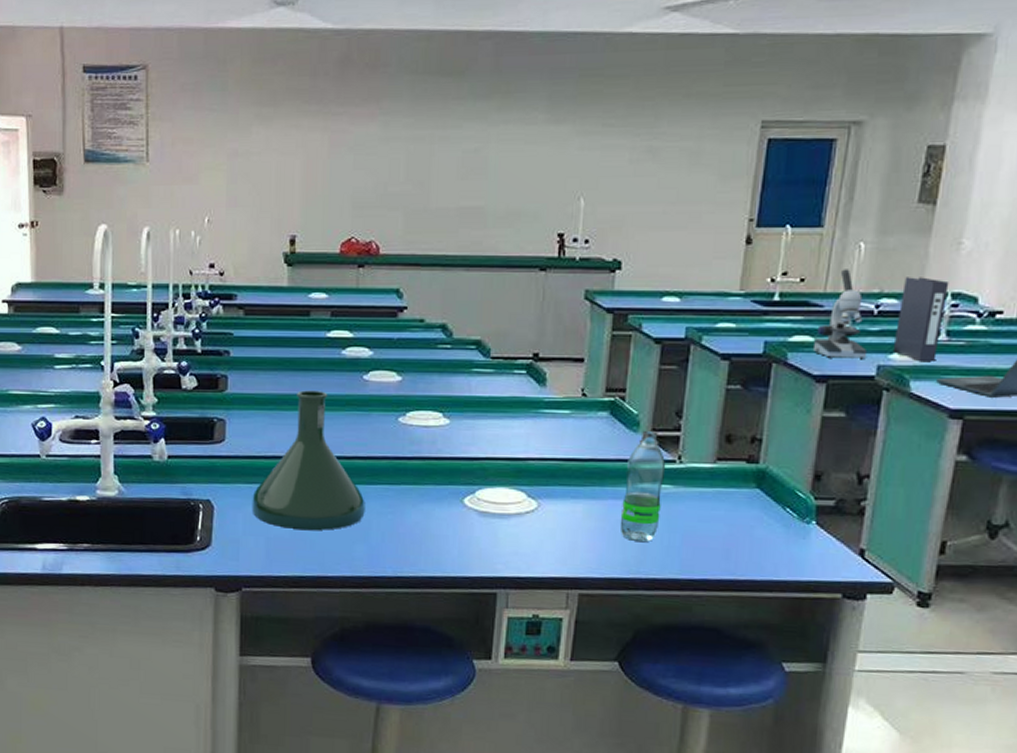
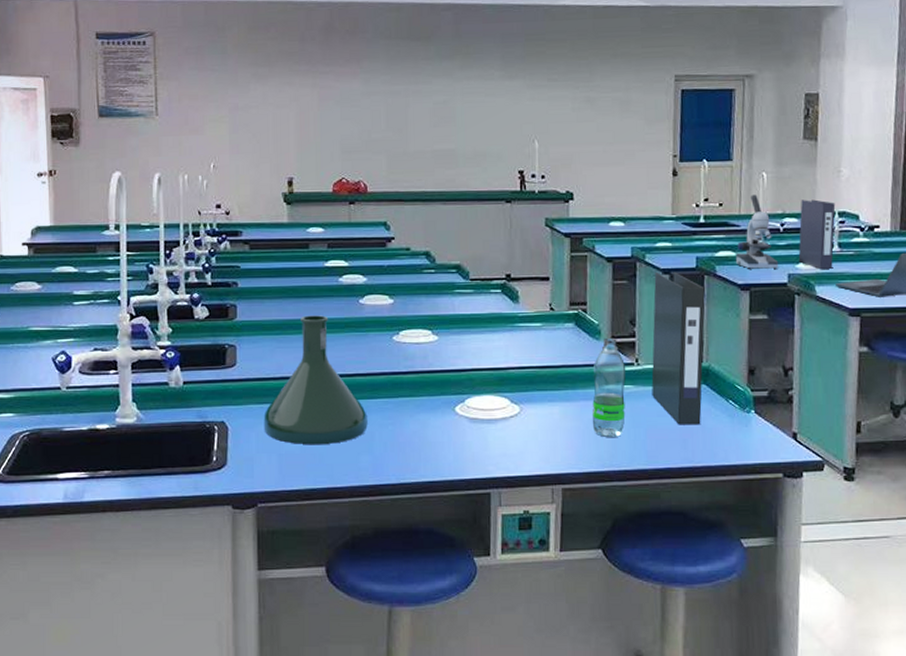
binder: none [694,358,771,534] -> present [651,272,705,425]

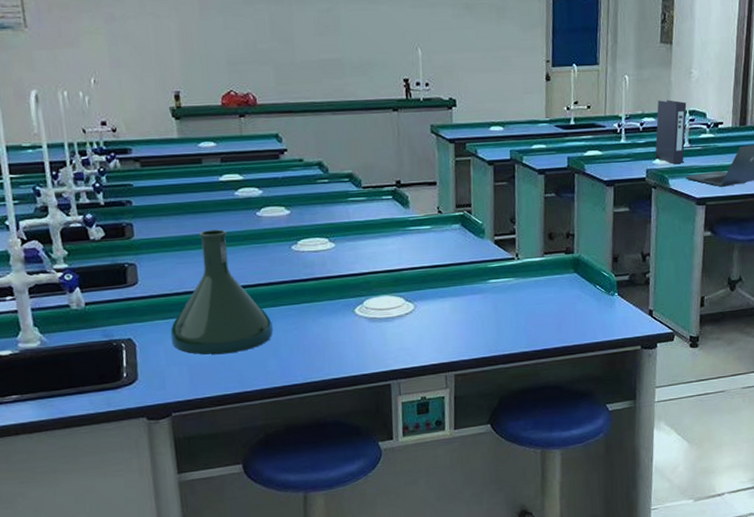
bottle: present [591,337,627,438] -> none [478,235,508,327]
binder: present [651,272,705,425] -> none [530,172,576,311]
microscope: present [735,194,779,270] -> none [601,96,639,167]

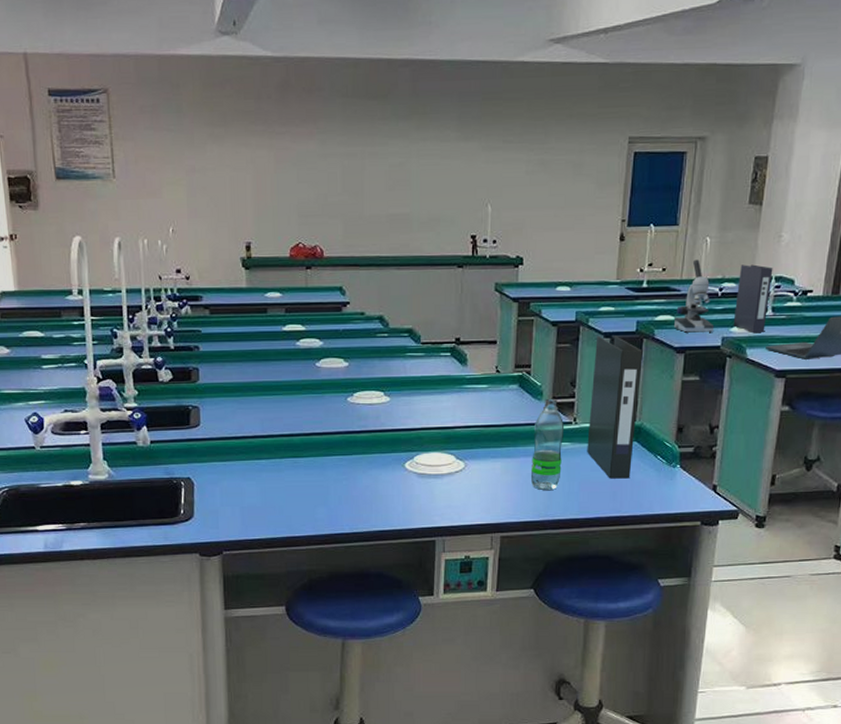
flask: present [170,229,273,355] -> none [226,378,324,498]
bottle: none [478,235,508,327] -> present [530,398,565,491]
binder: none [530,172,576,311] -> present [587,336,643,479]
microscope: none [601,96,639,167] -> present [673,259,715,333]

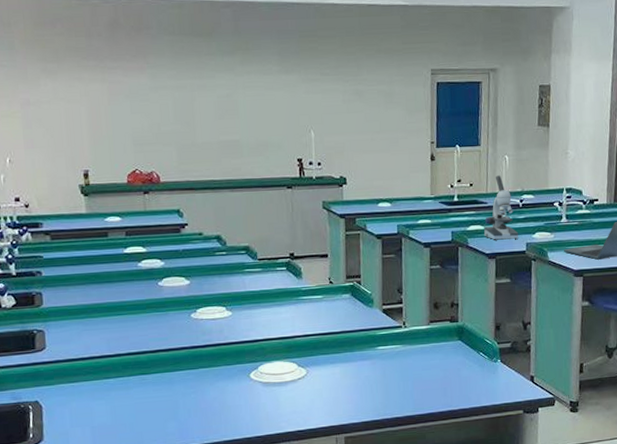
bottle: present [530,398,565,491] -> none [367,305,396,391]
binder: present [587,336,643,479] -> none [416,245,460,376]
binder: present [733,264,773,334] -> none [534,178,564,239]

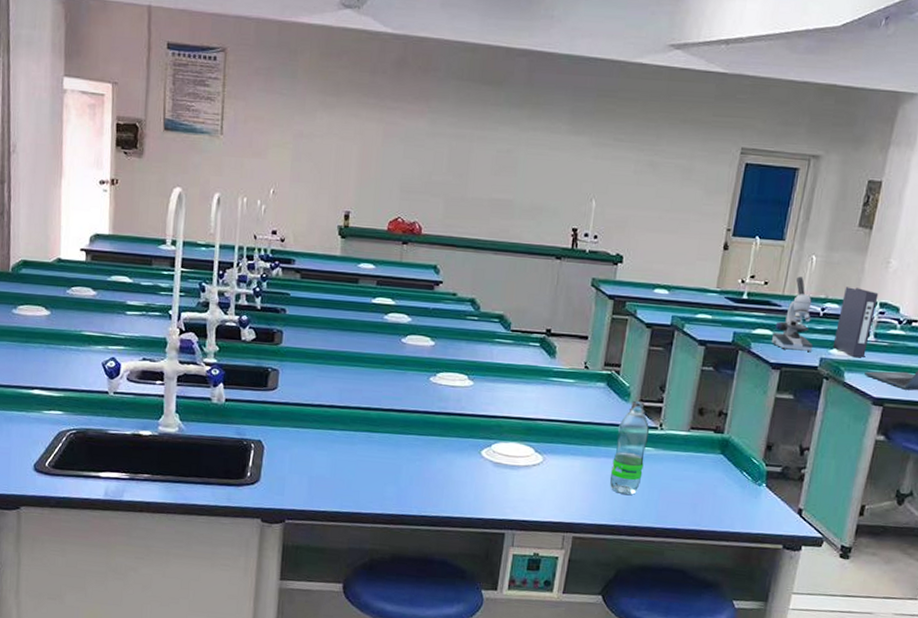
bottle: none [367,305,396,391] -> present [609,400,650,496]
binder: none [534,178,564,239] -> present [832,287,879,359]

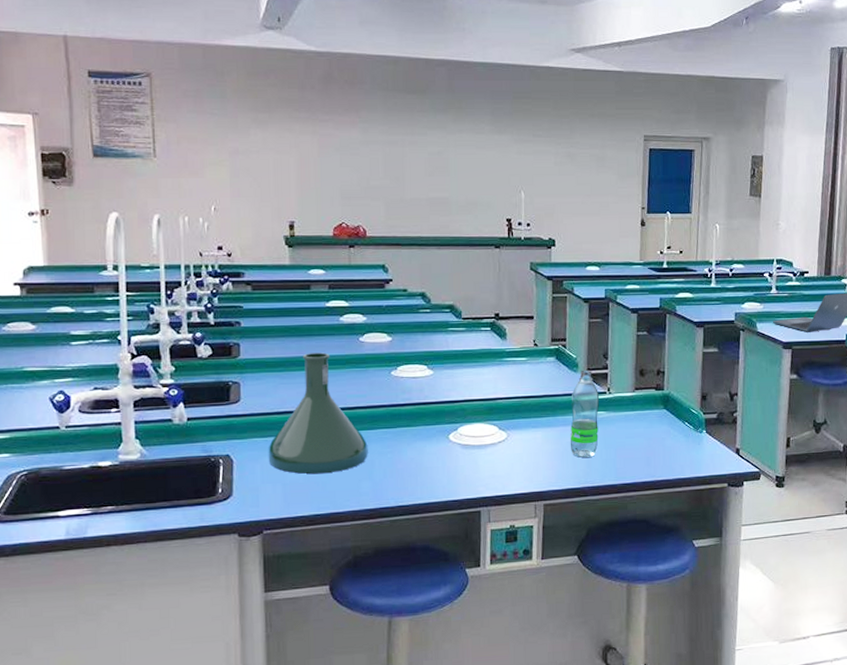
flask: none [298,348,397,472] -> present [268,352,368,474]
microscope: present [771,276,814,353] -> none [692,243,728,309]
binder: present [832,287,879,359] -> none [743,248,774,309]

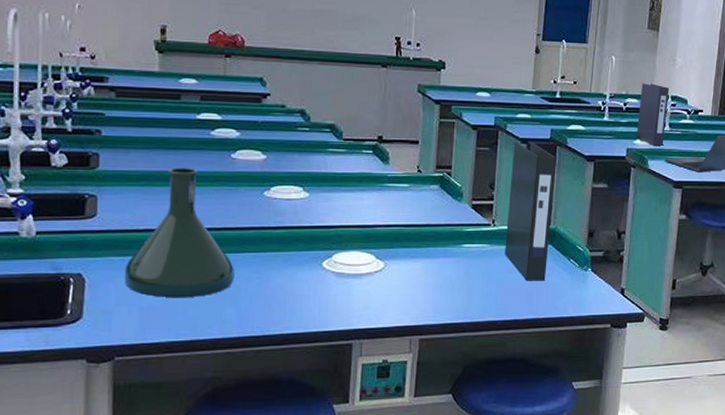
bottle: present [570,370,600,458] -> none [450,200,484,293]
binder: none [621,311,667,445] -> present [505,141,556,281]
binder: none [743,248,774,309] -> present [636,83,669,147]

